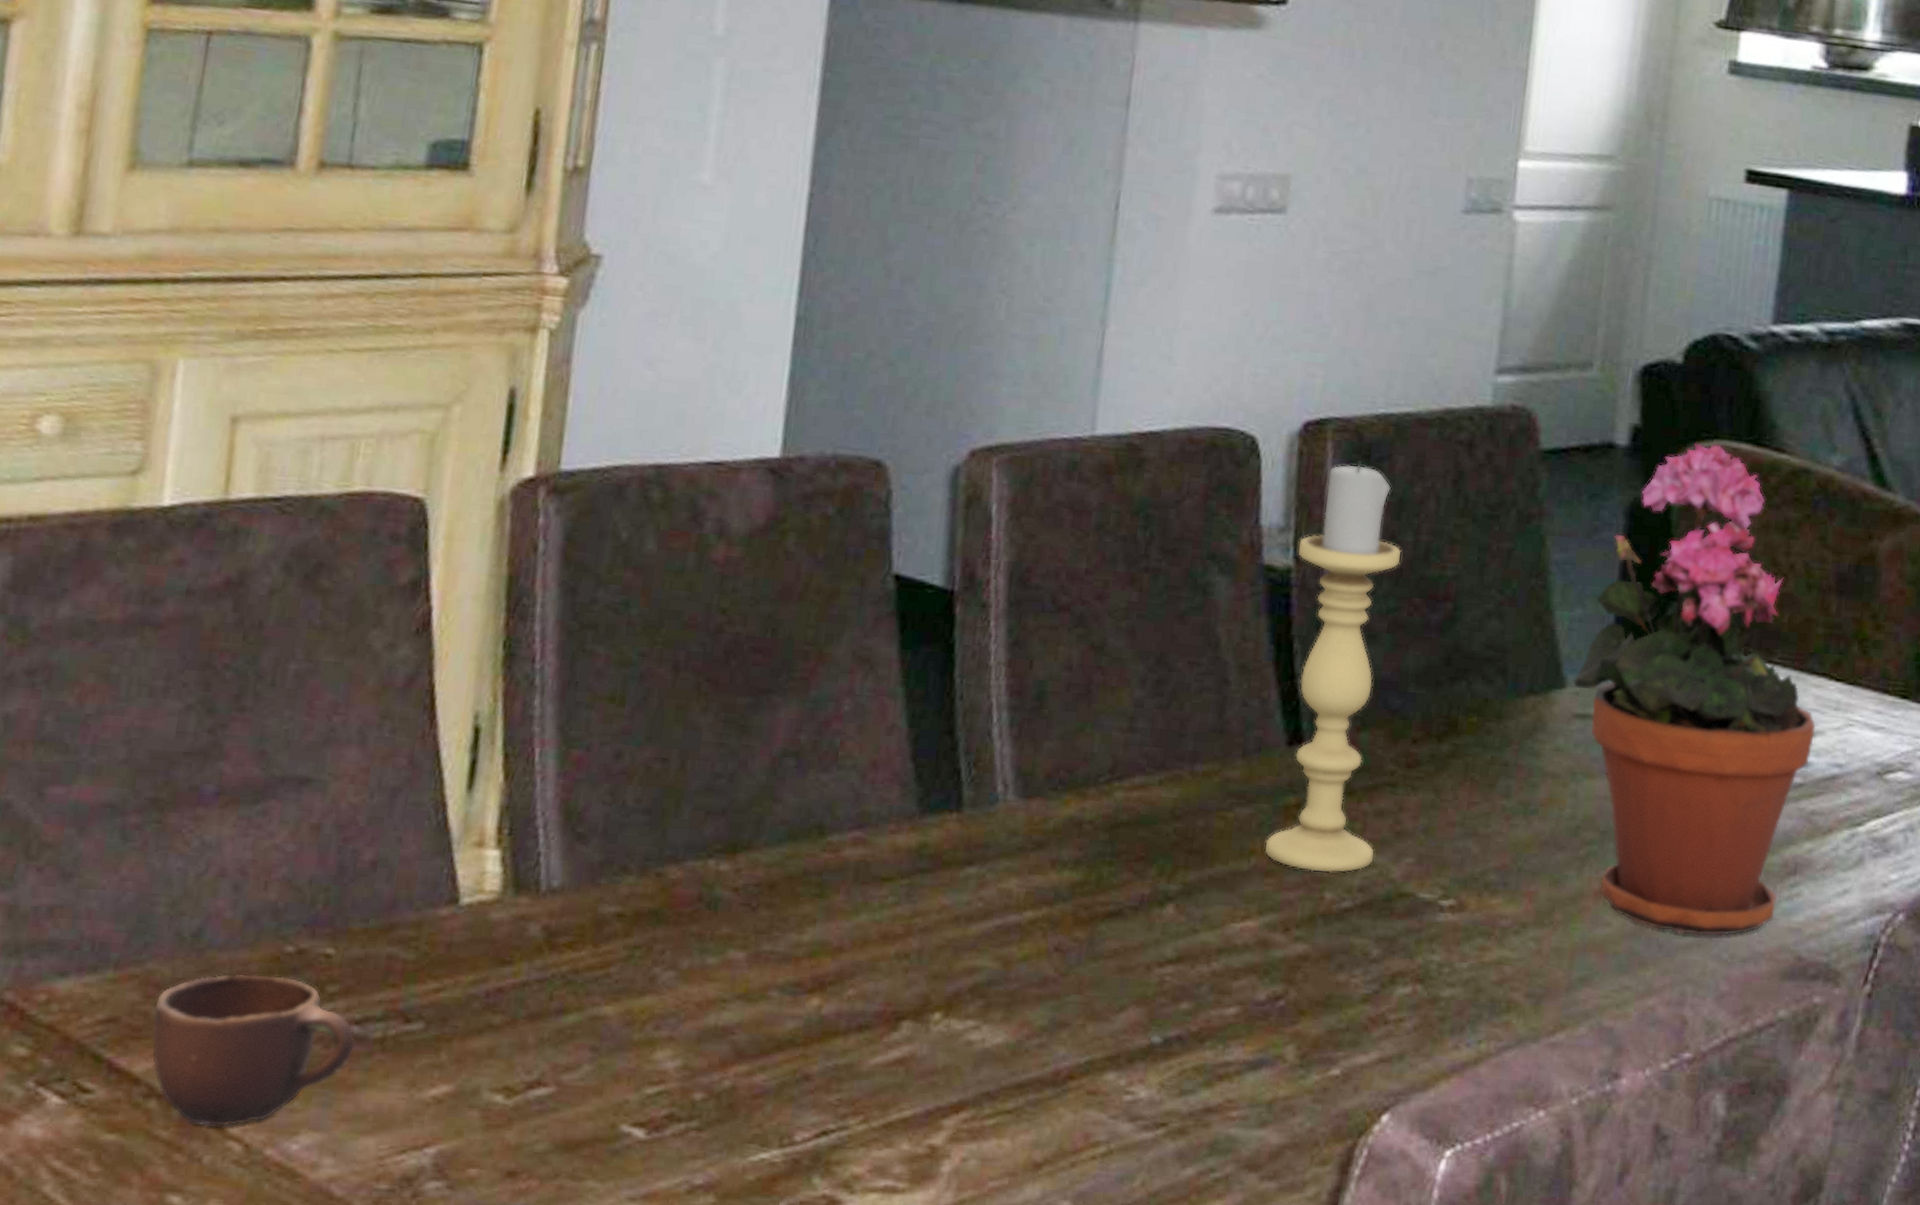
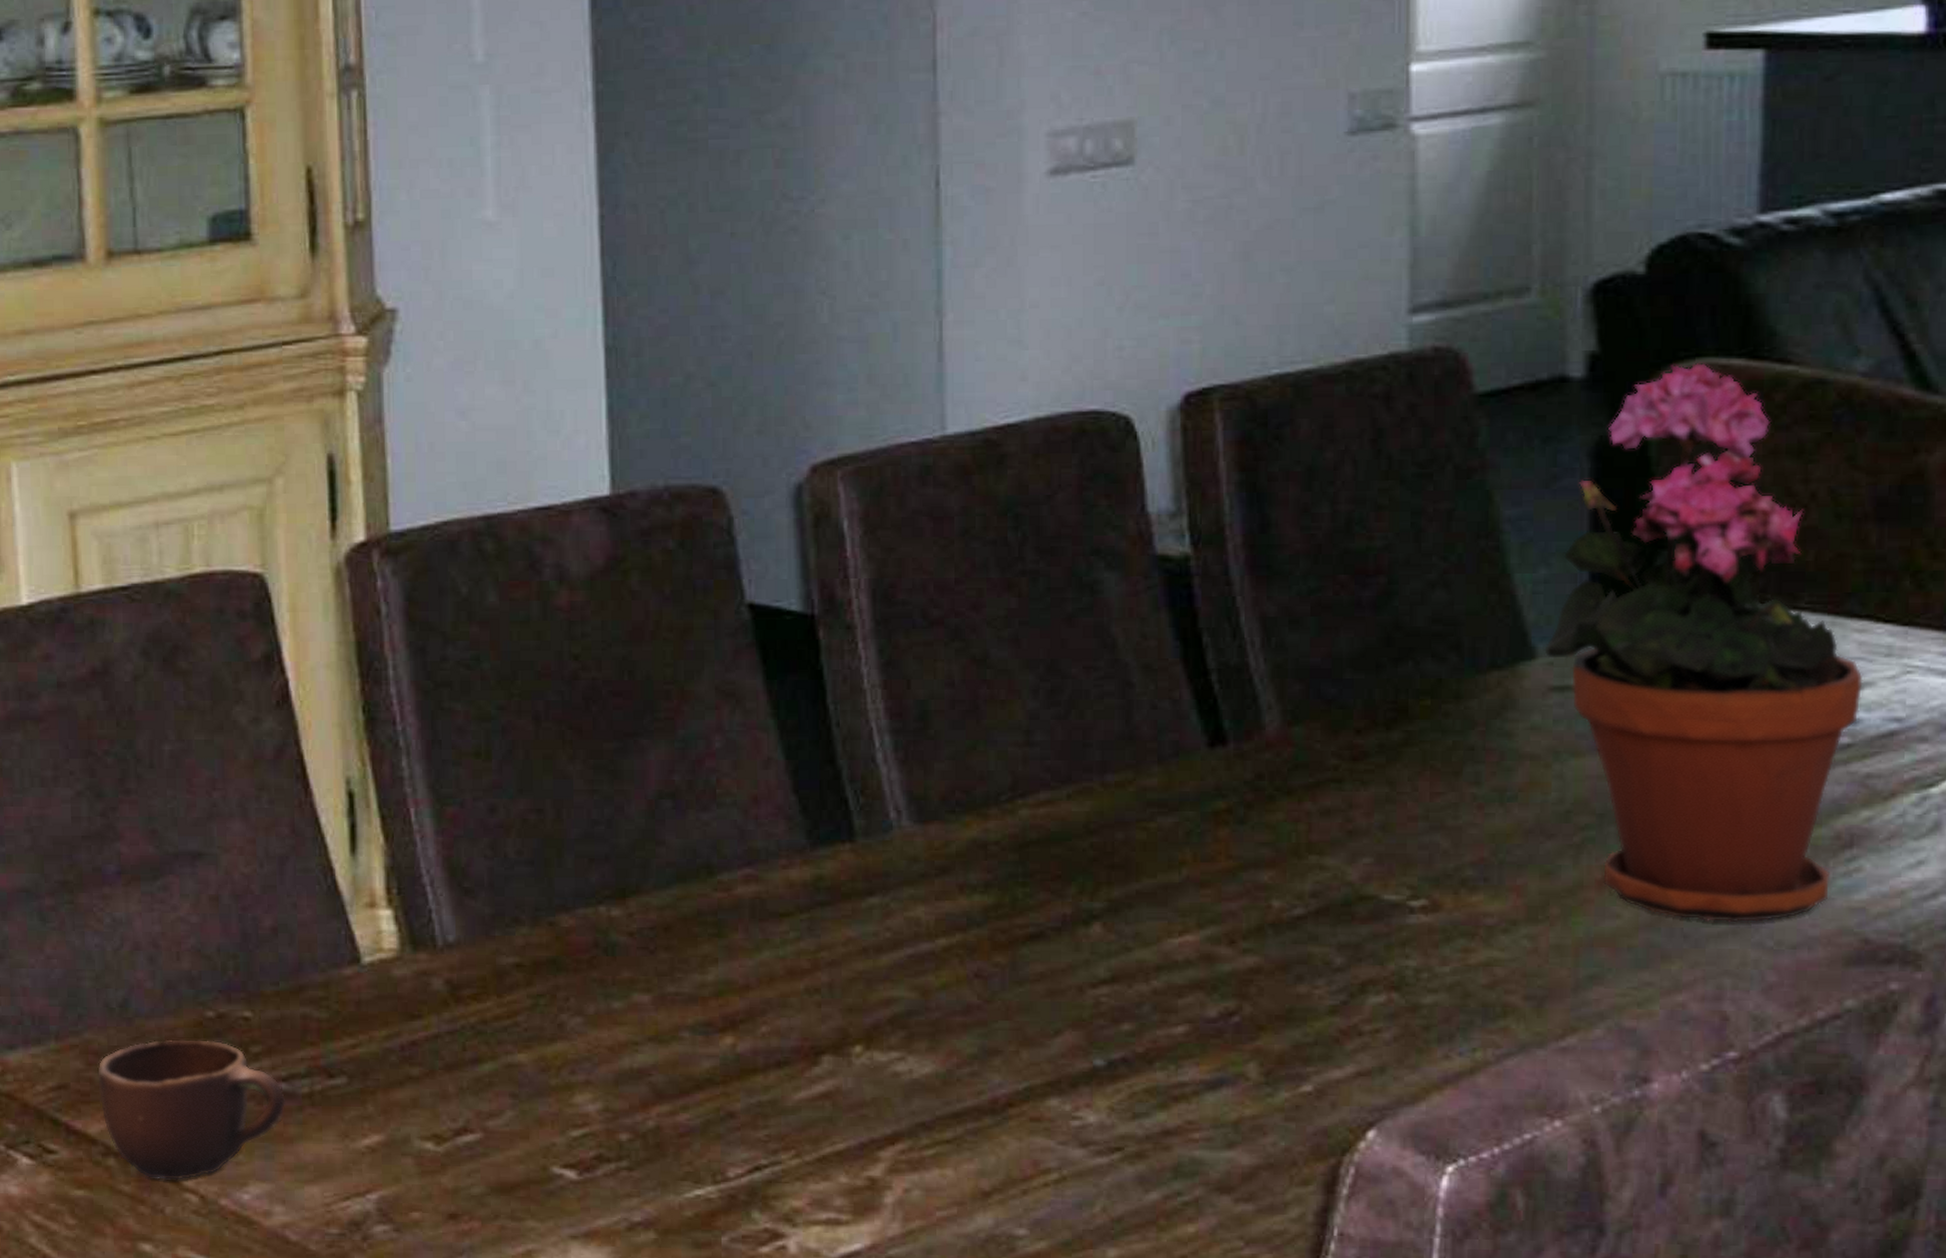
candle holder: present [1264,461,1402,873] -> none [1195,430,1325,879]

